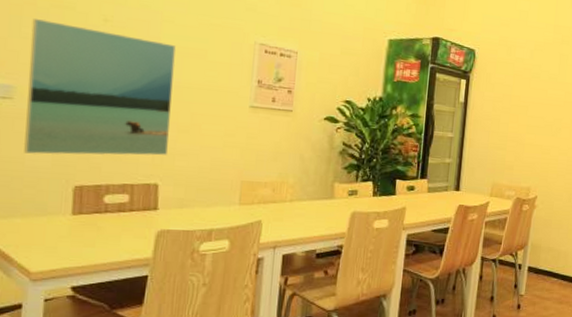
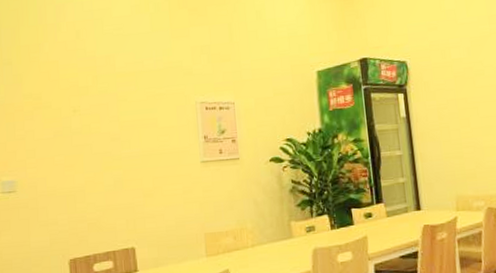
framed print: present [23,19,176,156] -> none [22,119,139,237]

